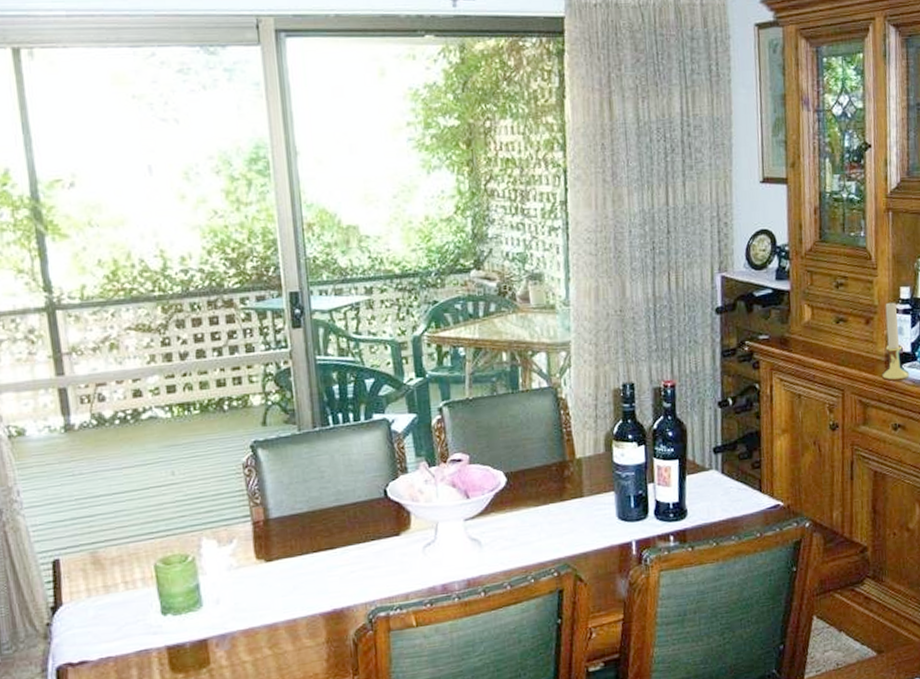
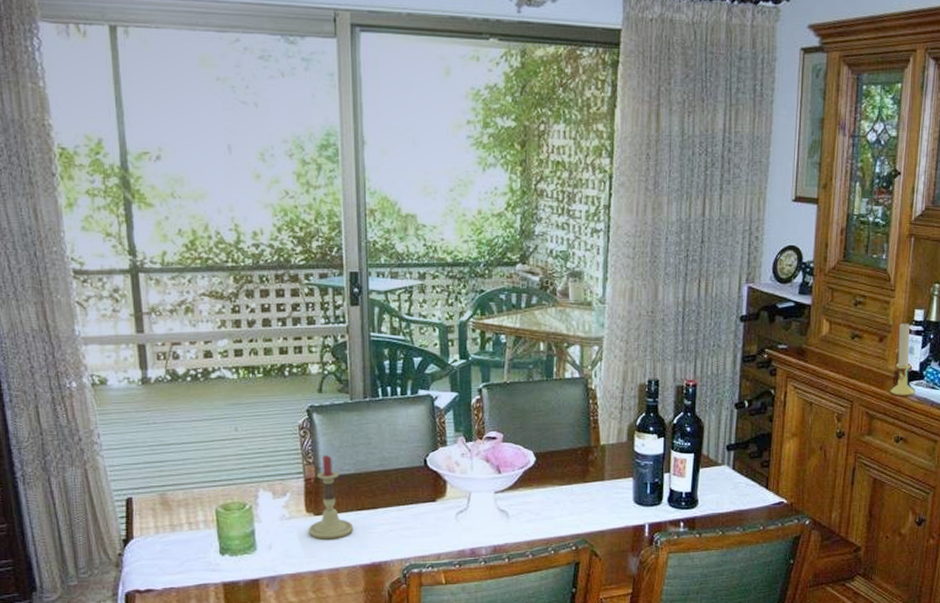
candlestick: none [260,493,311,588] -> present [309,455,354,540]

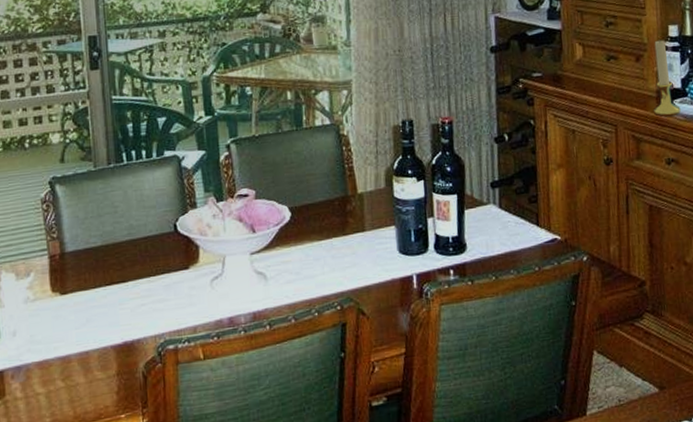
candlestick: present [309,455,354,540] -> none [55,228,103,321]

